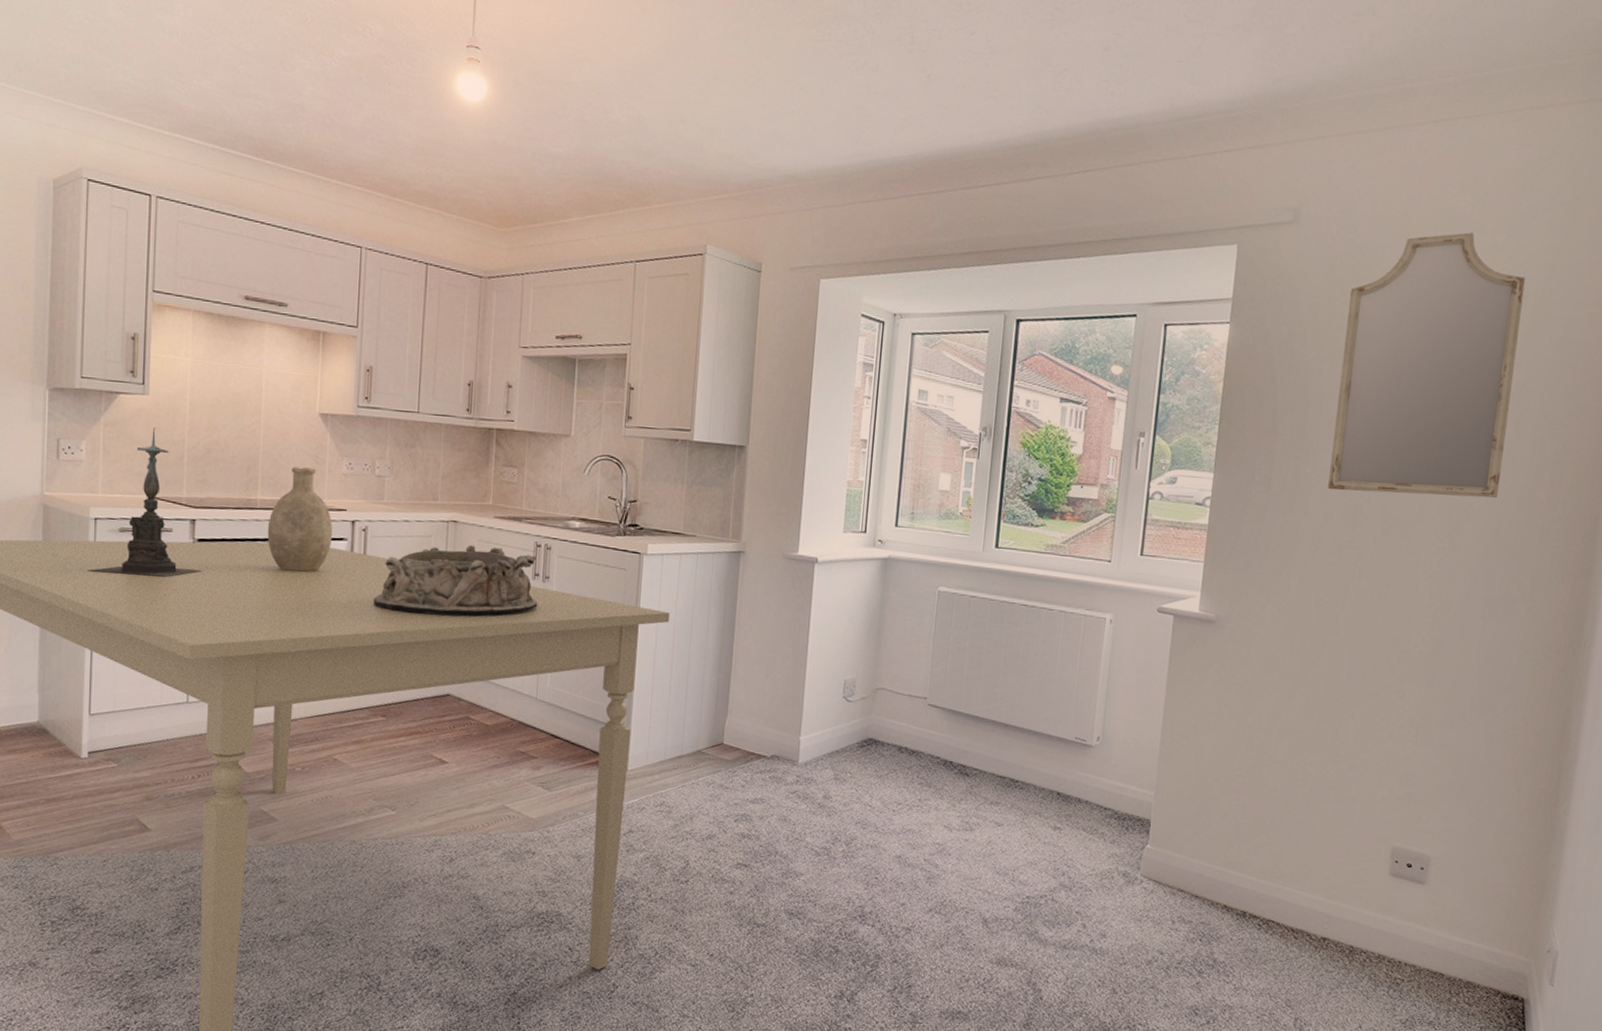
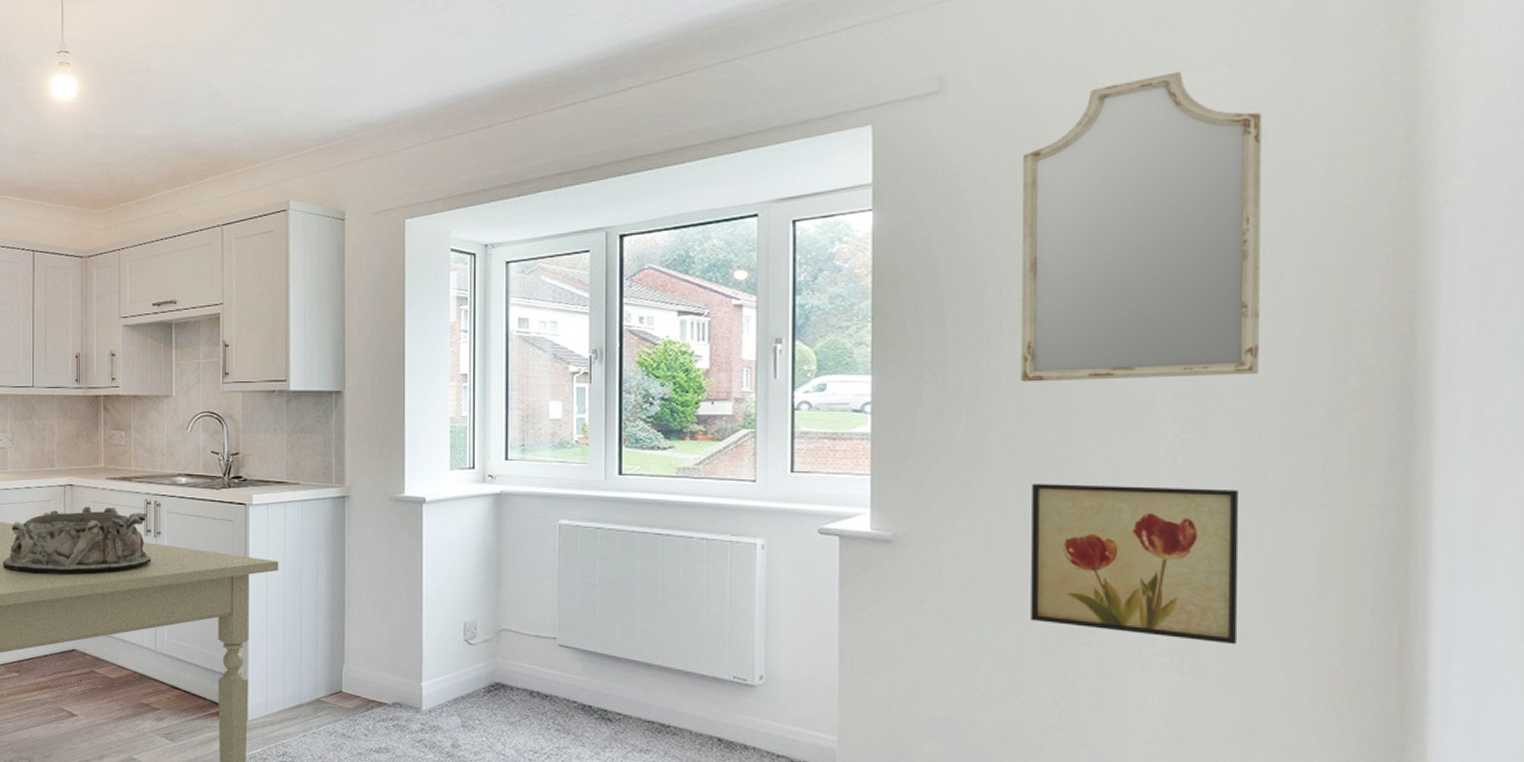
wall art: none [1312,578,1473,721] -> present [1031,483,1240,645]

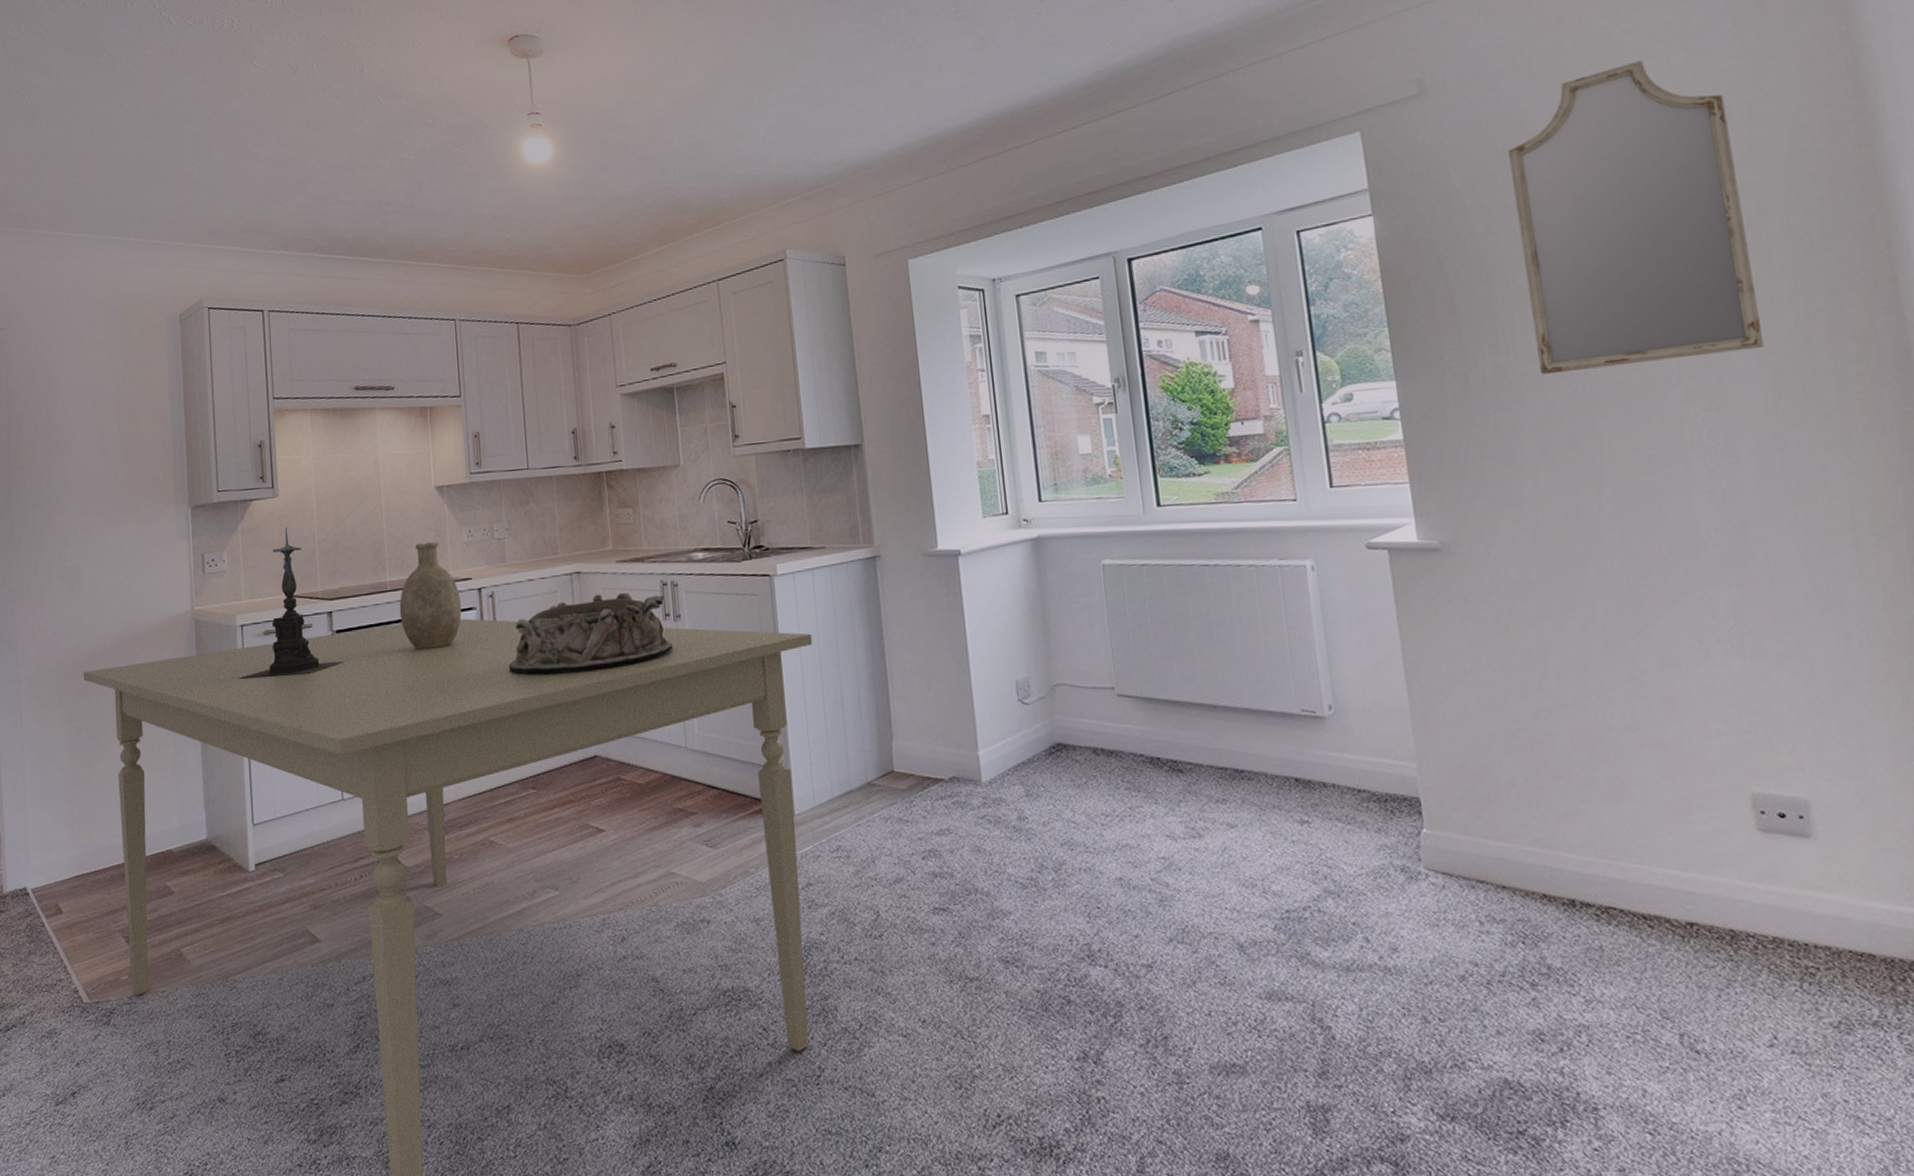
wall art: present [1031,483,1240,645] -> none [1568,465,1792,623]

